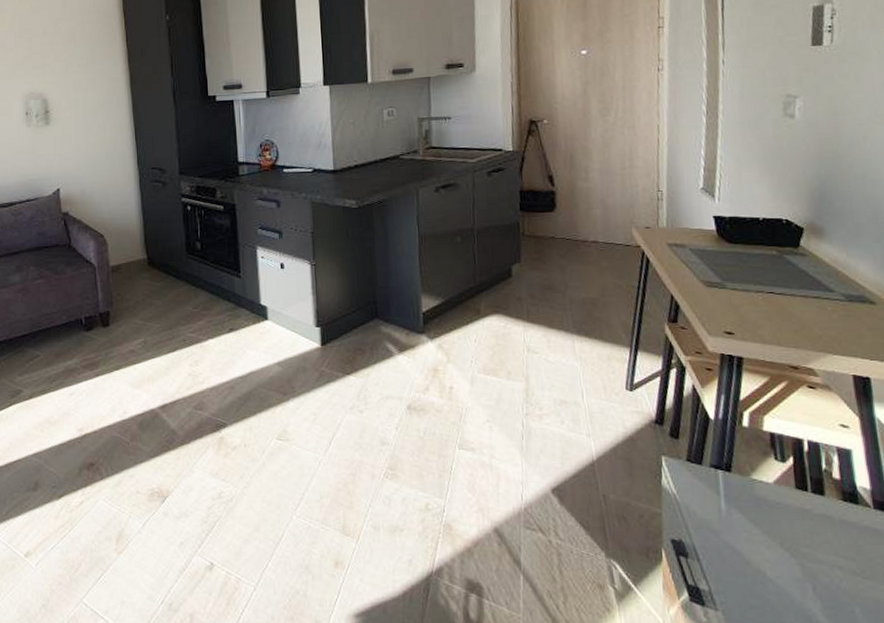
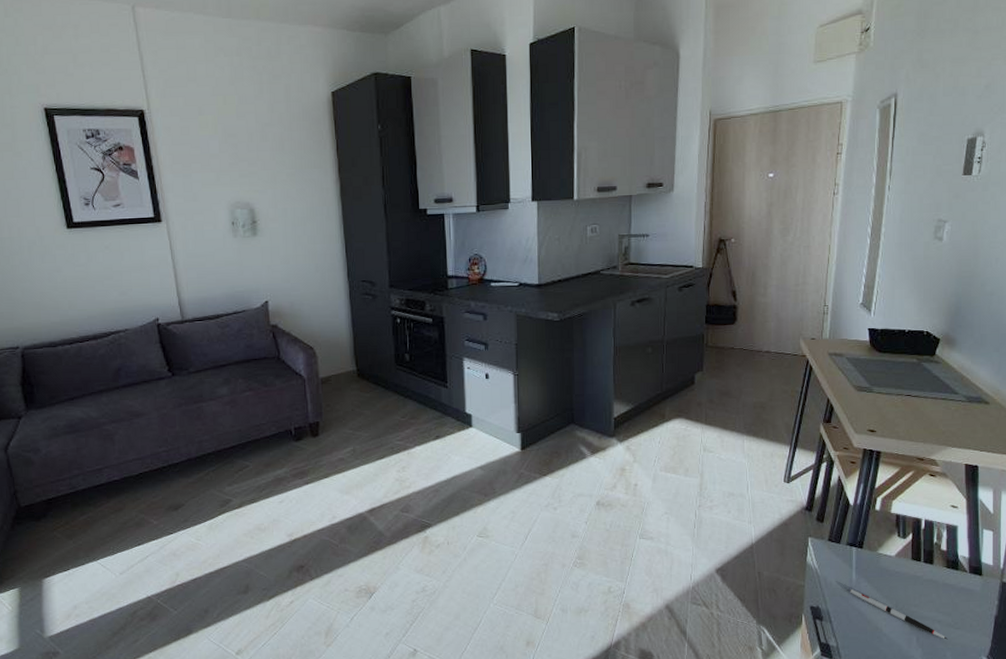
pen: none [719,520,855,592] -> present [850,588,948,640]

